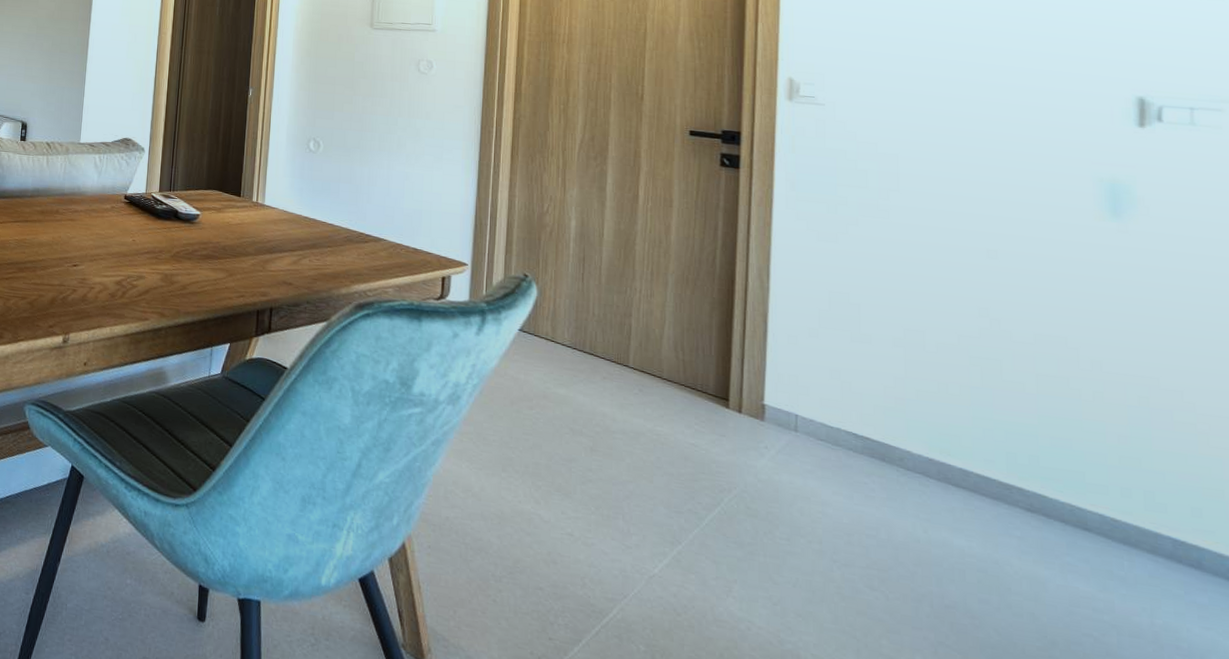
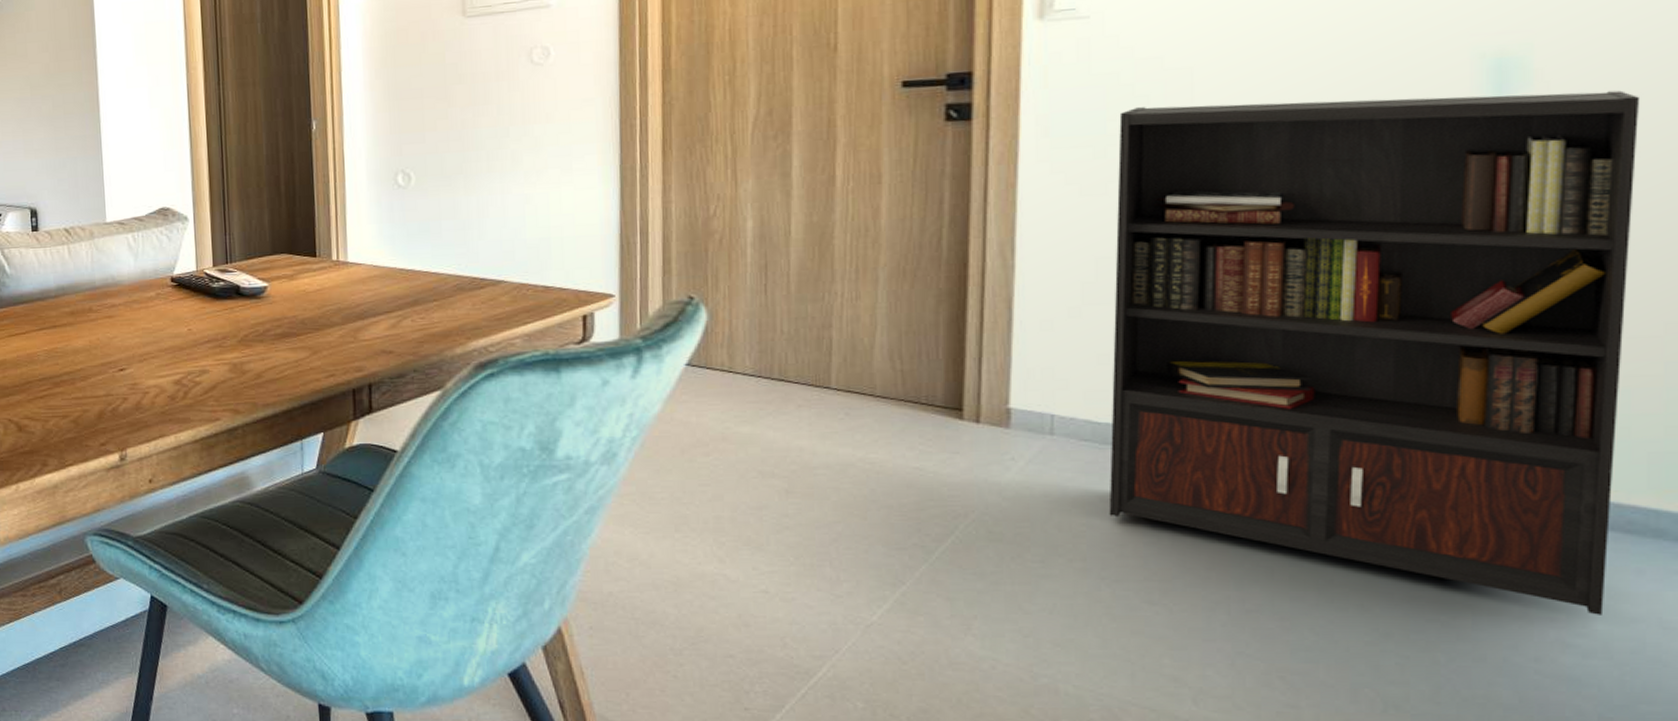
bookcase: none [839,178,1216,649] -> present [1108,90,1641,615]

